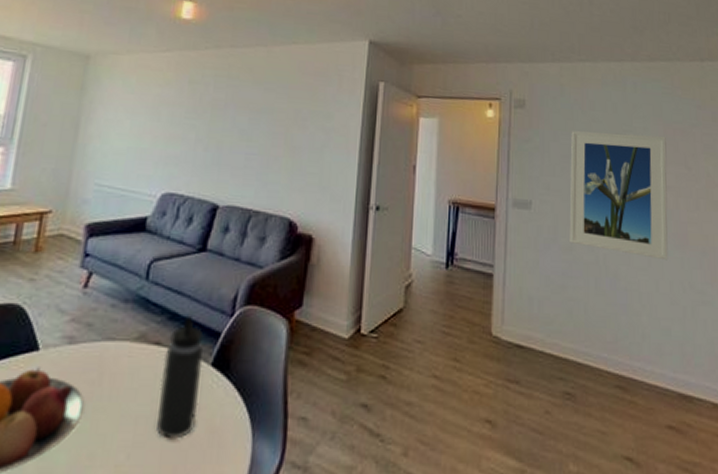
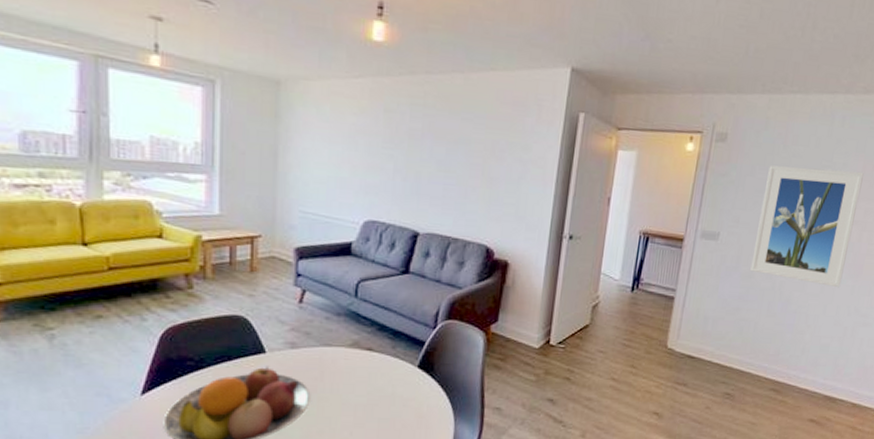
thermos bottle: present [157,315,204,439] -> none [373,327,411,422]

